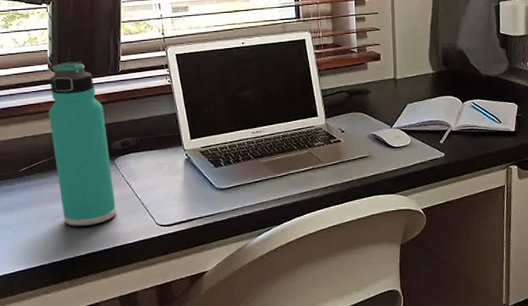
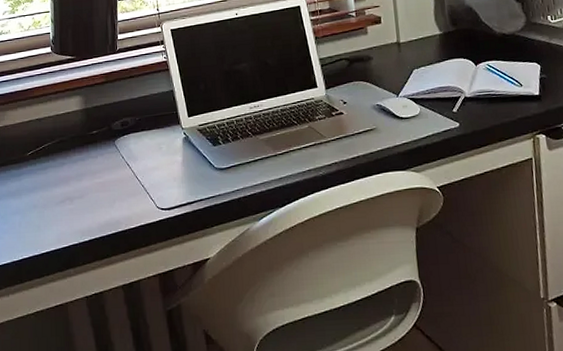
thermos bottle: present [48,61,116,226] -> none [51,42,118,211]

